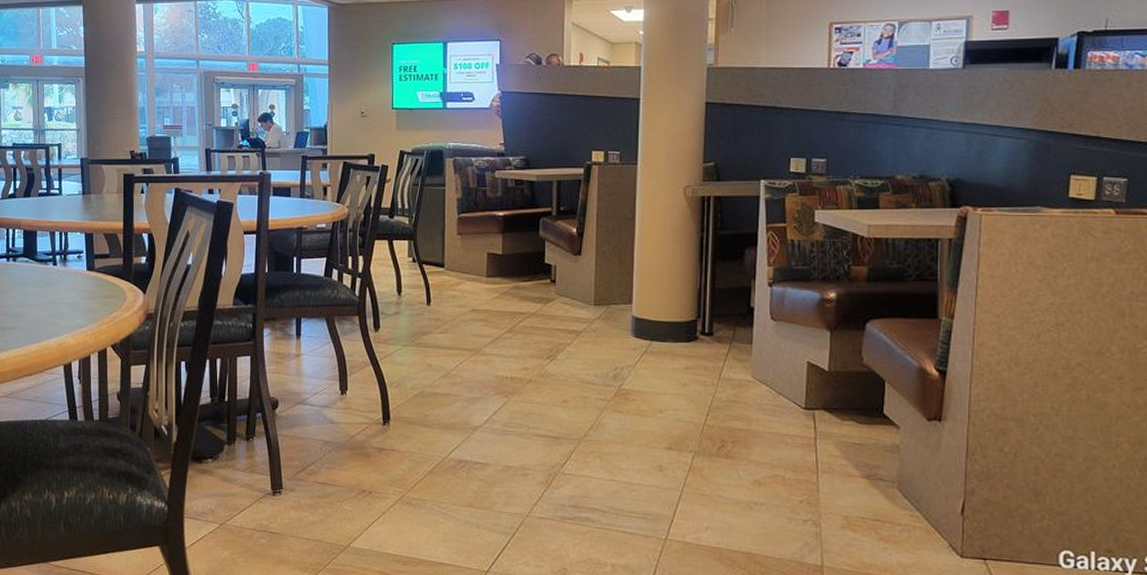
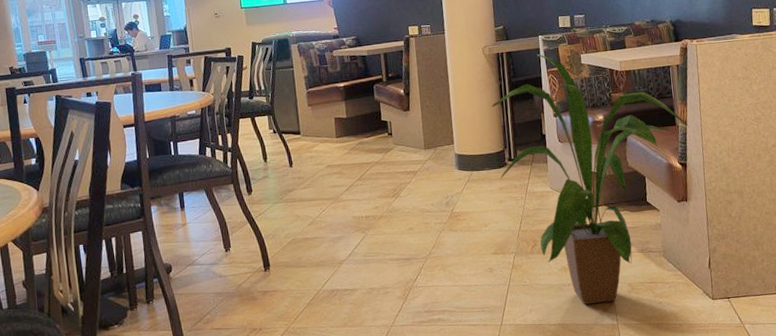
house plant: none [686,203,956,536] -> present [491,54,689,305]

